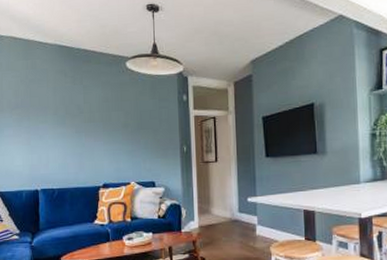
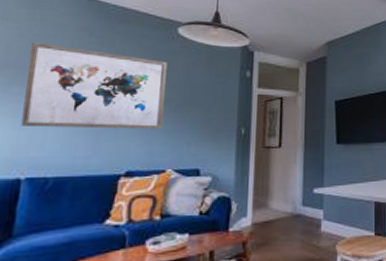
wall art: none [29,86,124,152] -> present [20,42,167,129]

